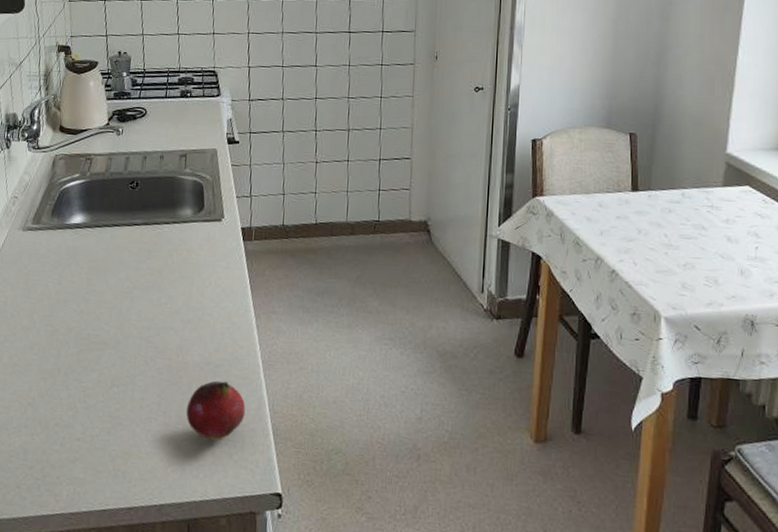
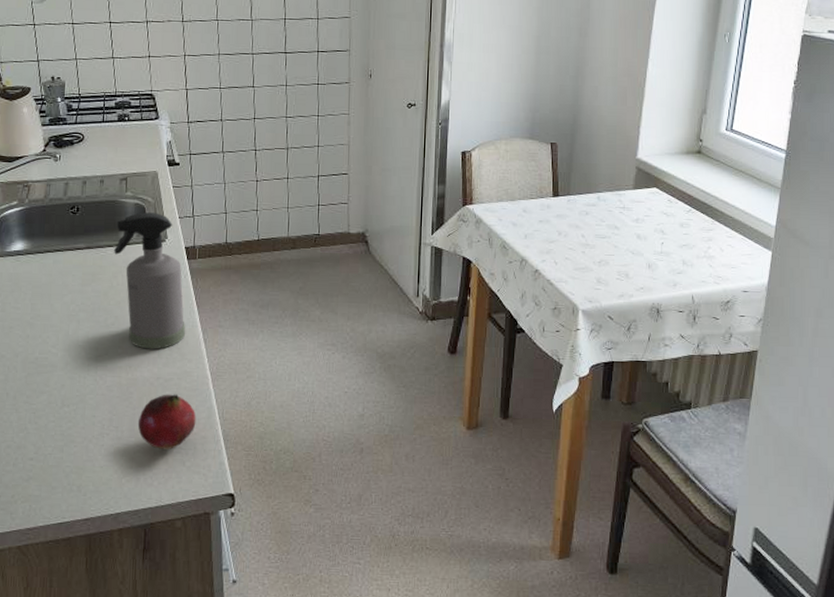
spray bottle: none [170,190,239,333] -> present [114,212,186,349]

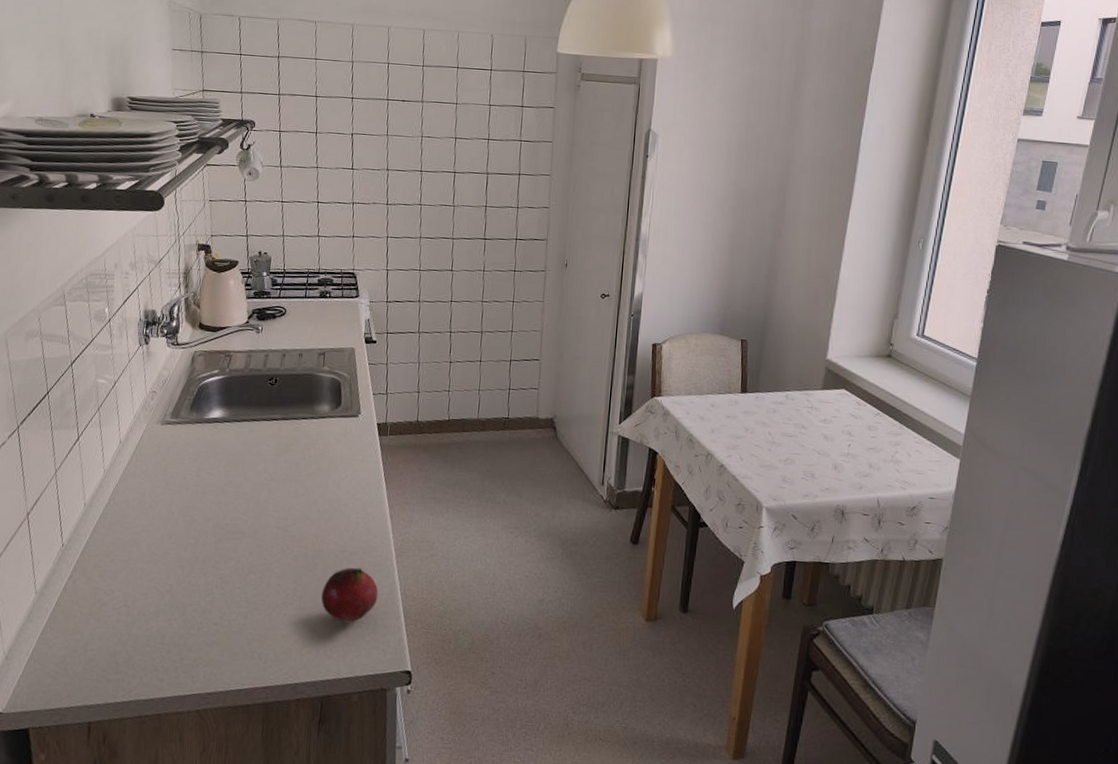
spray bottle: present [114,212,186,349] -> none [308,387,373,523]

